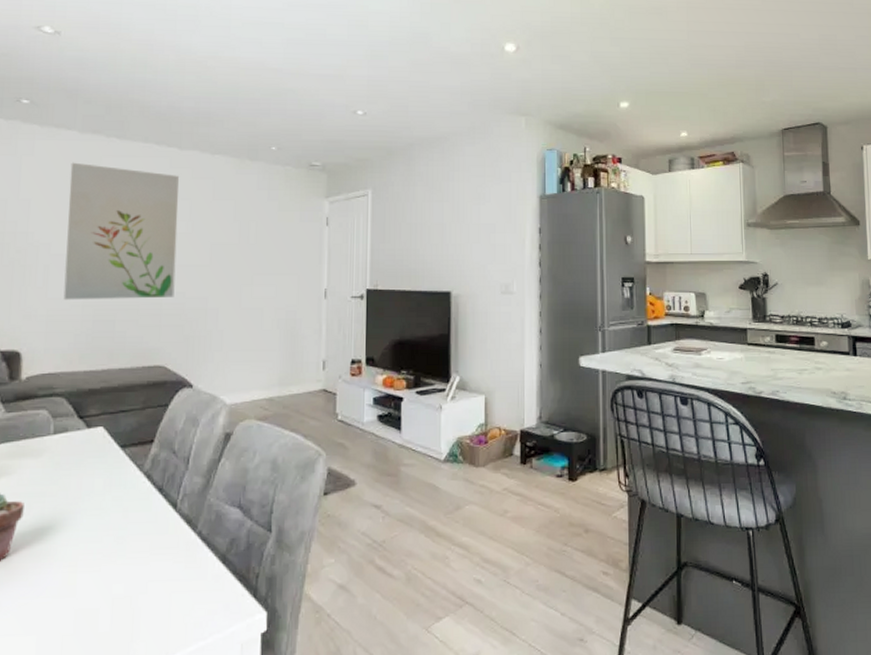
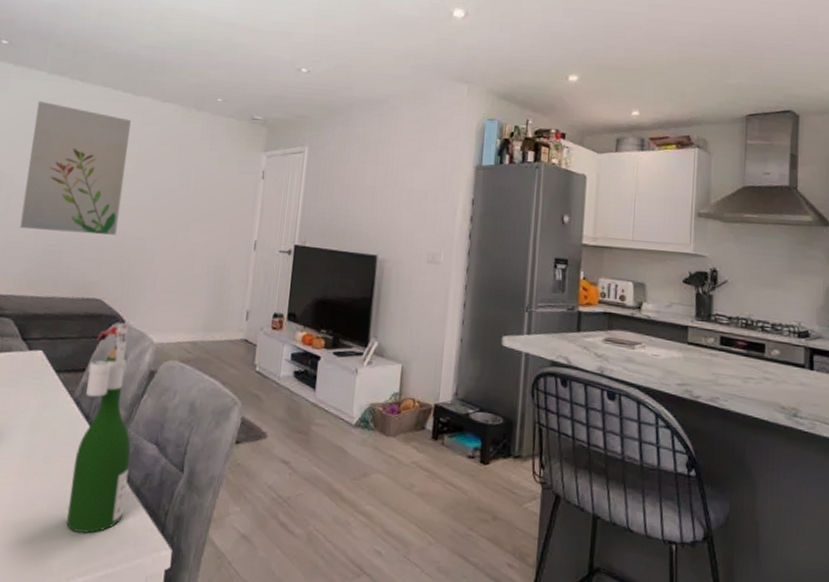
wine bottle: none [149,388,213,610] -> present [66,323,131,534]

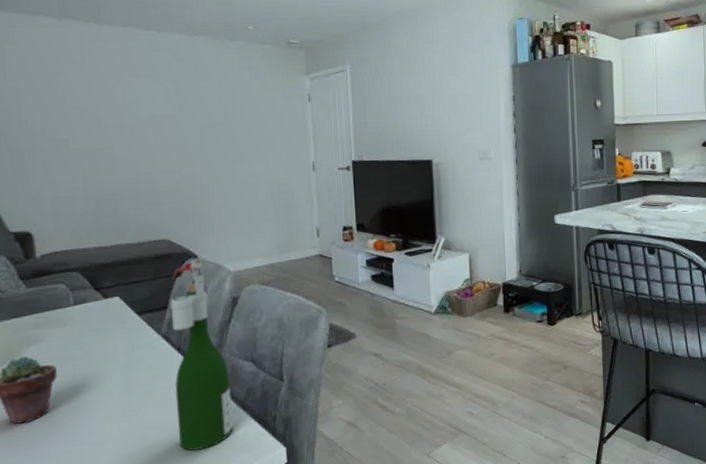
wall art: present [20,100,131,235] -> none [53,49,170,183]

